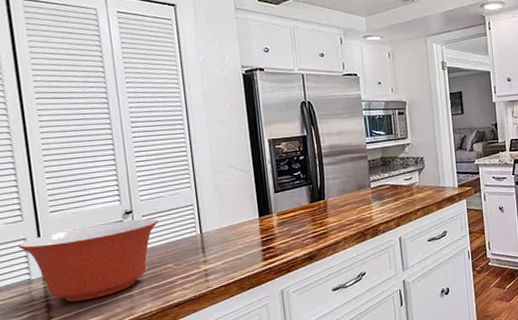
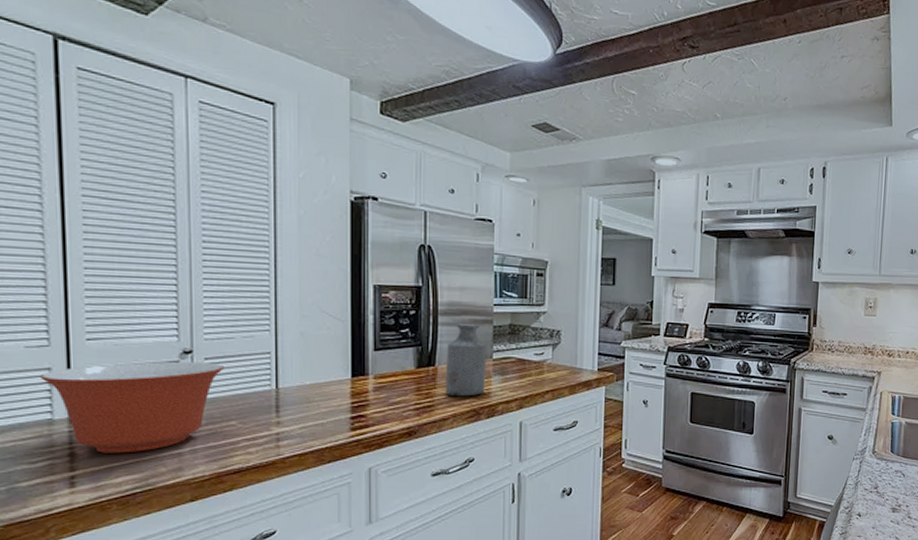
bottle: none [332,160,368,223] -> present [446,323,486,397]

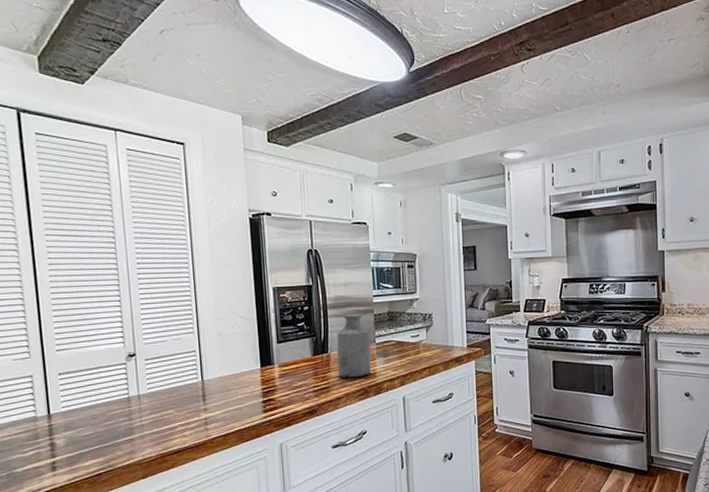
mixing bowl: present [40,361,224,454] -> none [25,362,160,442]

